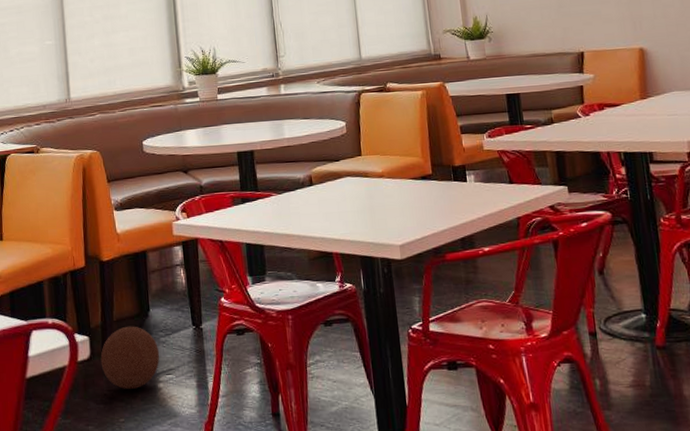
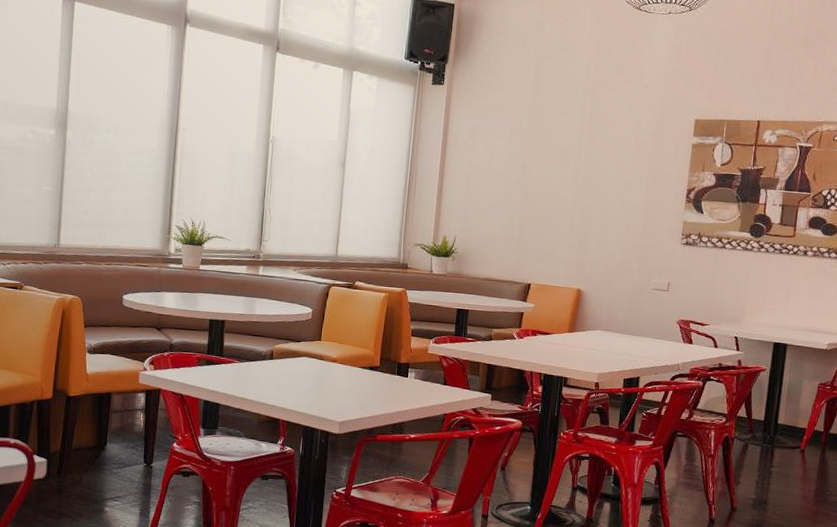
ball: present [100,326,160,390] -> none [55,455,110,510]

